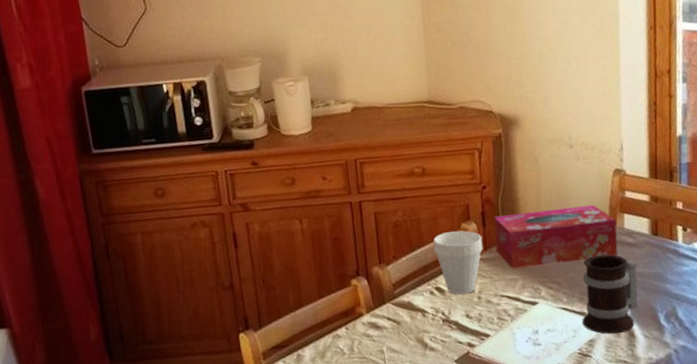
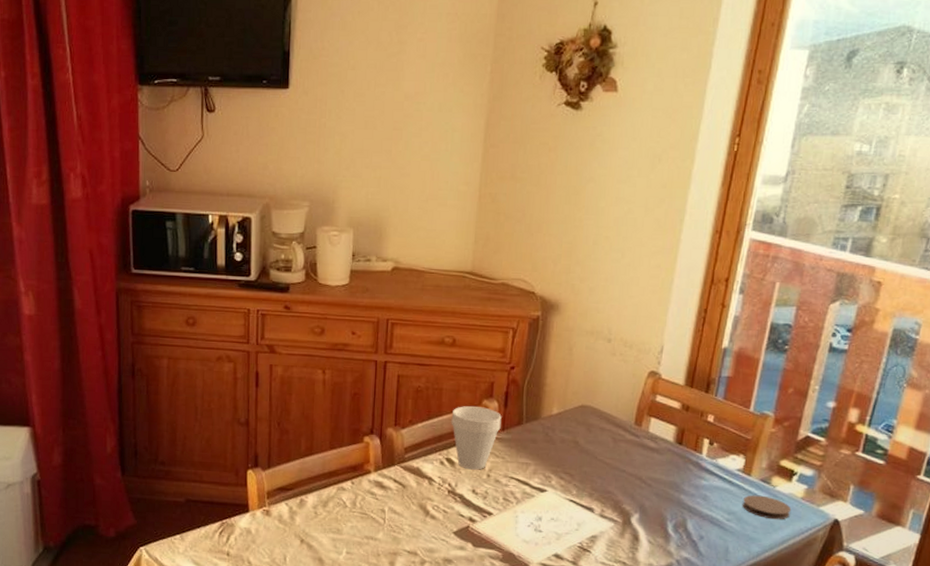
tissue box: present [494,204,618,269] -> none [514,398,642,458]
mug: present [582,254,638,334] -> none [588,454,655,535]

